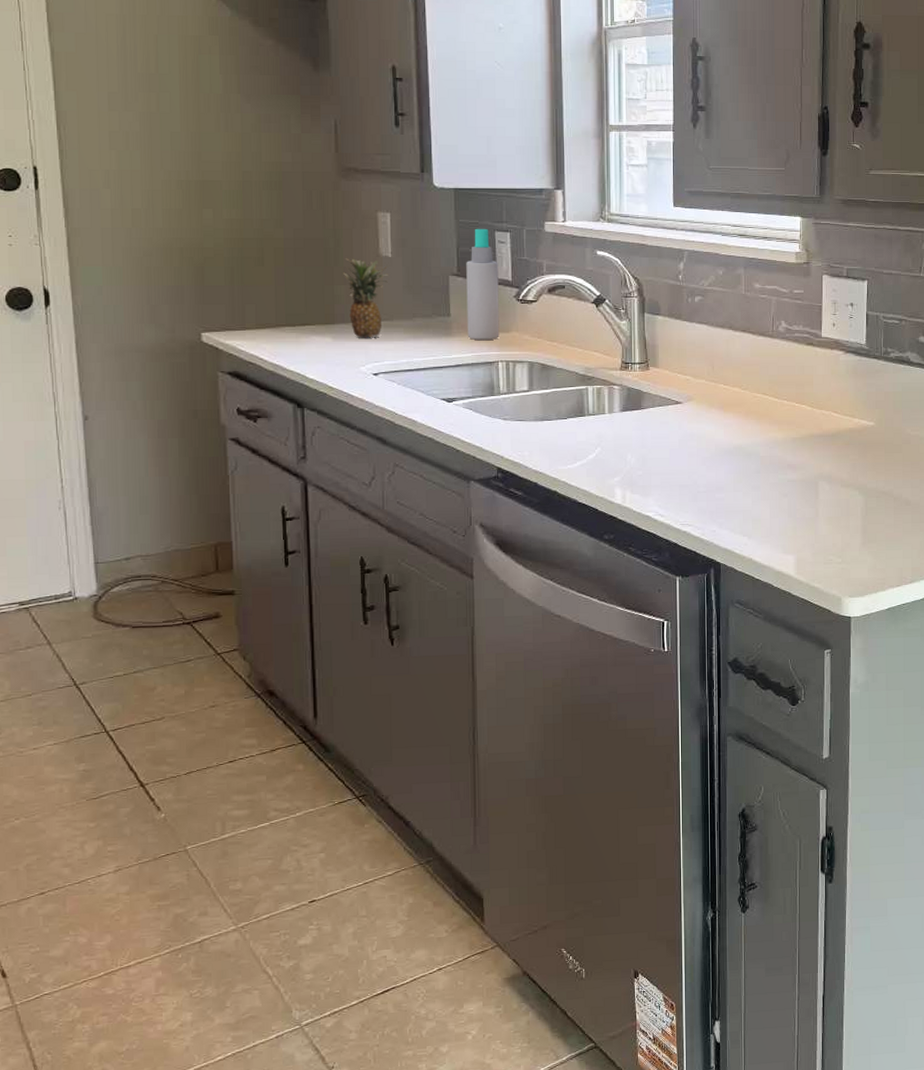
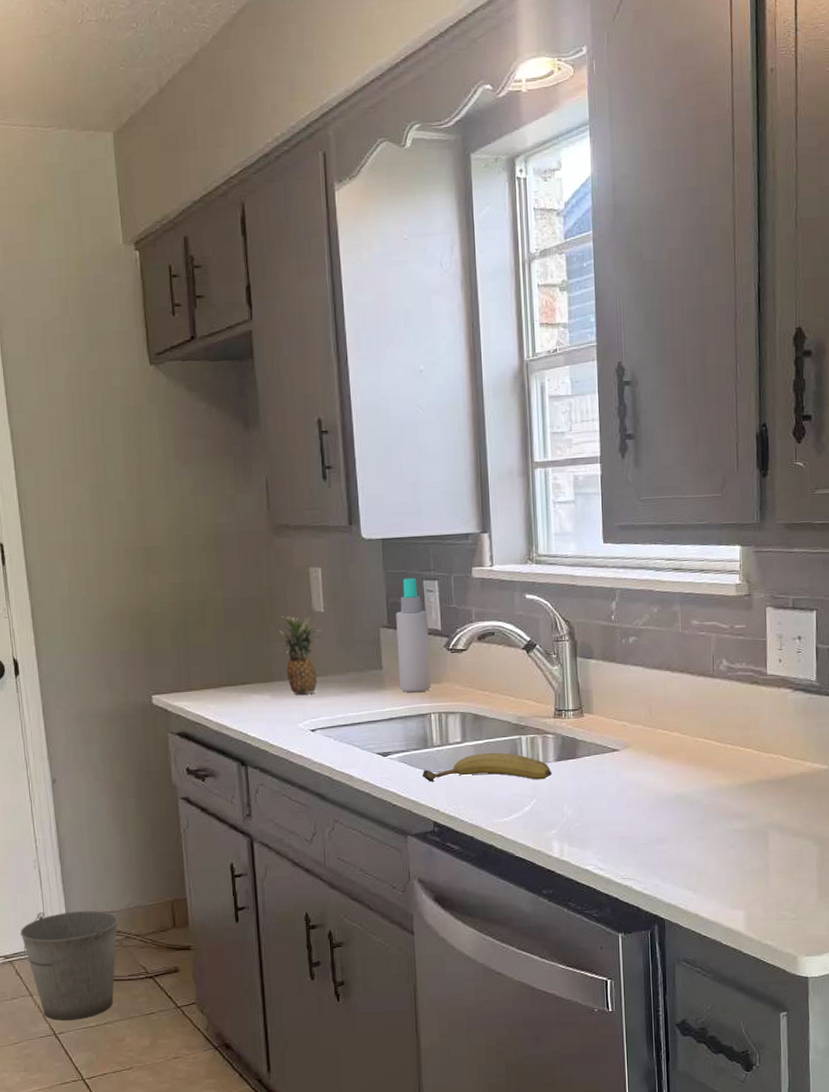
bucket: none [38,553,153,670] -> present [20,910,118,1020]
fruit: none [488,402,617,429] -> present [422,753,552,782]

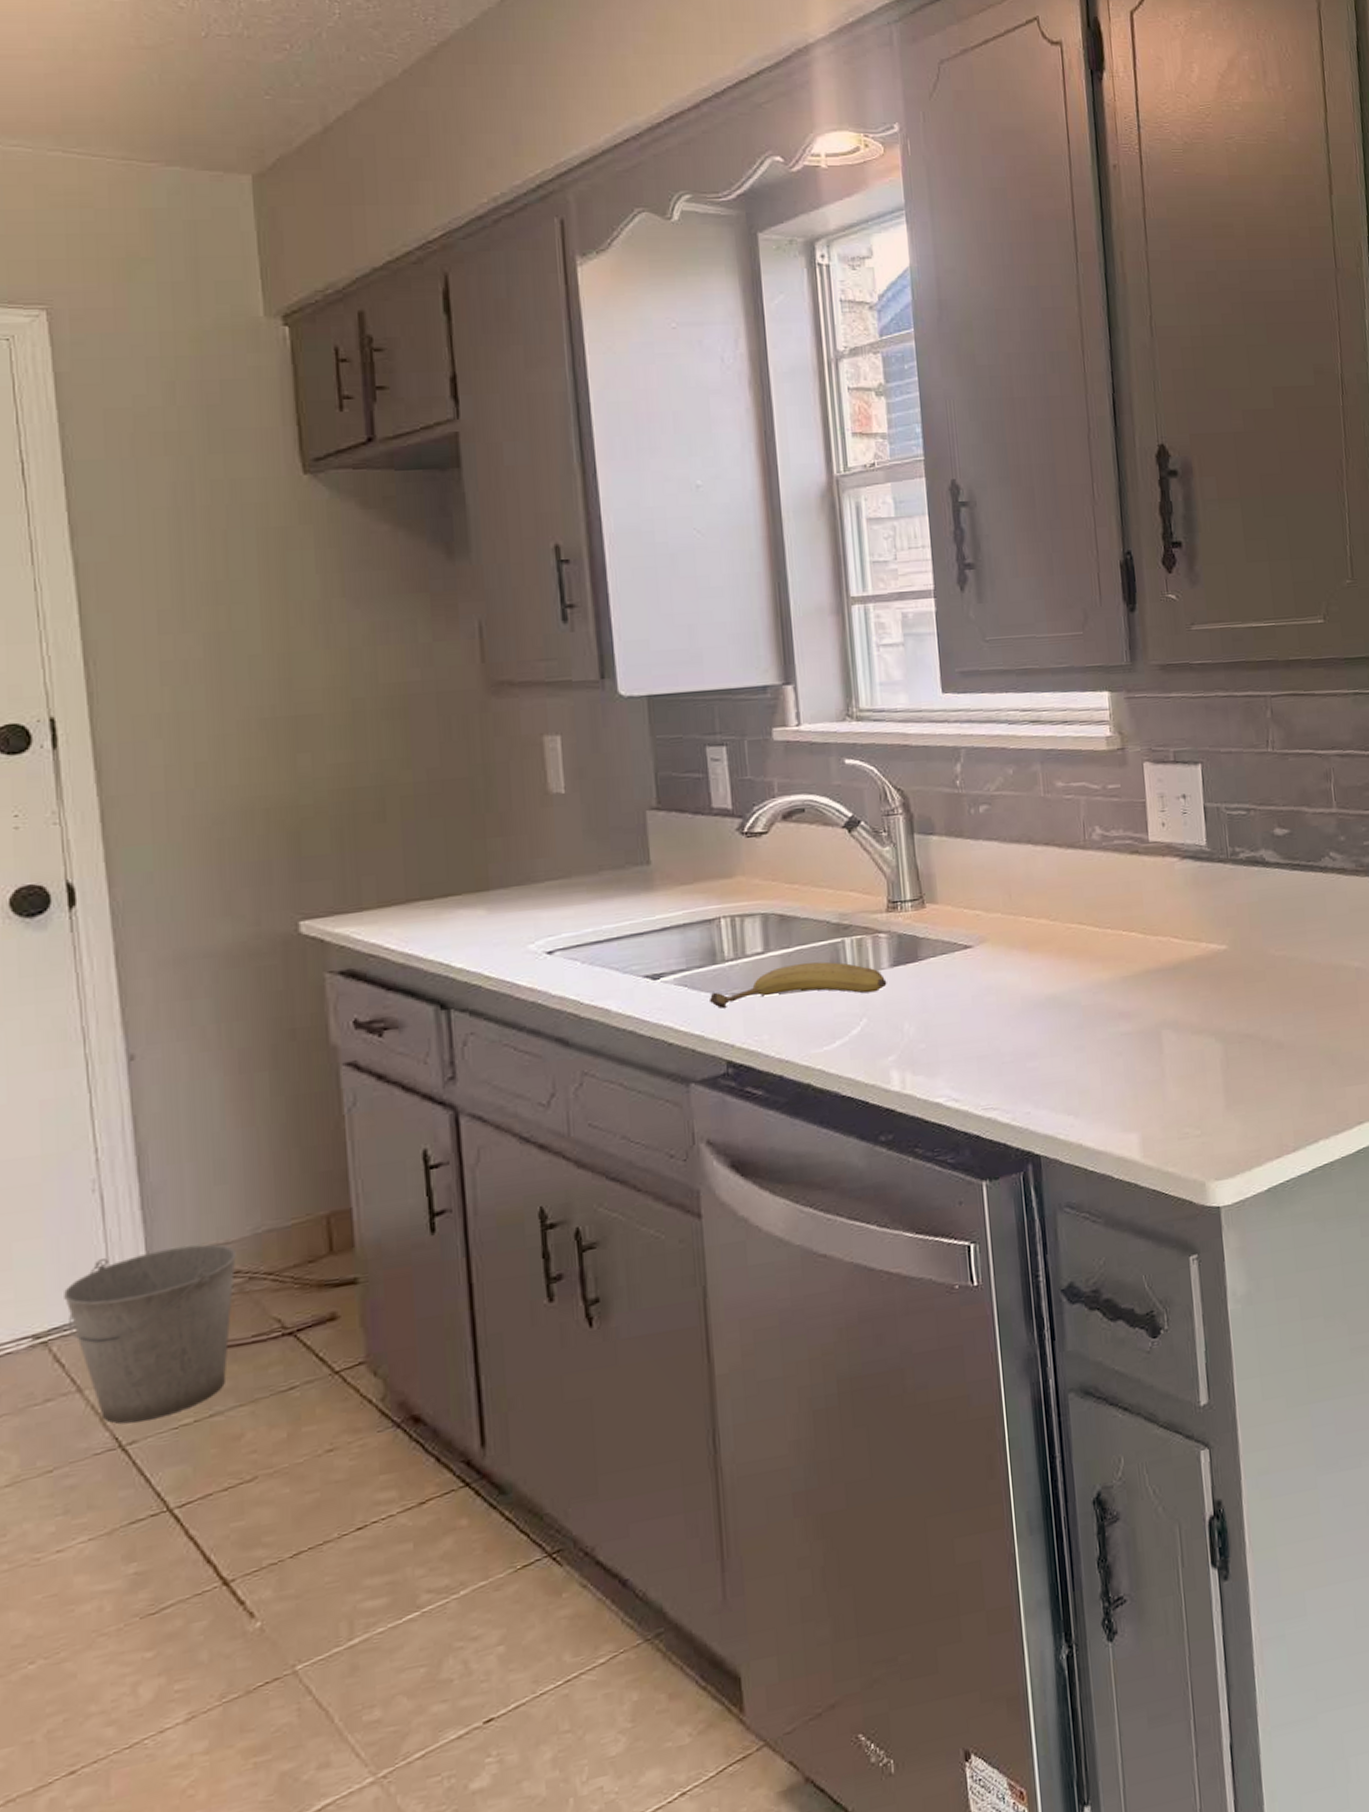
fruit: present [278,615,323,695] -> none [497,800,564,906]
spray bottle: present [396,577,431,693] -> none [668,743,720,893]

